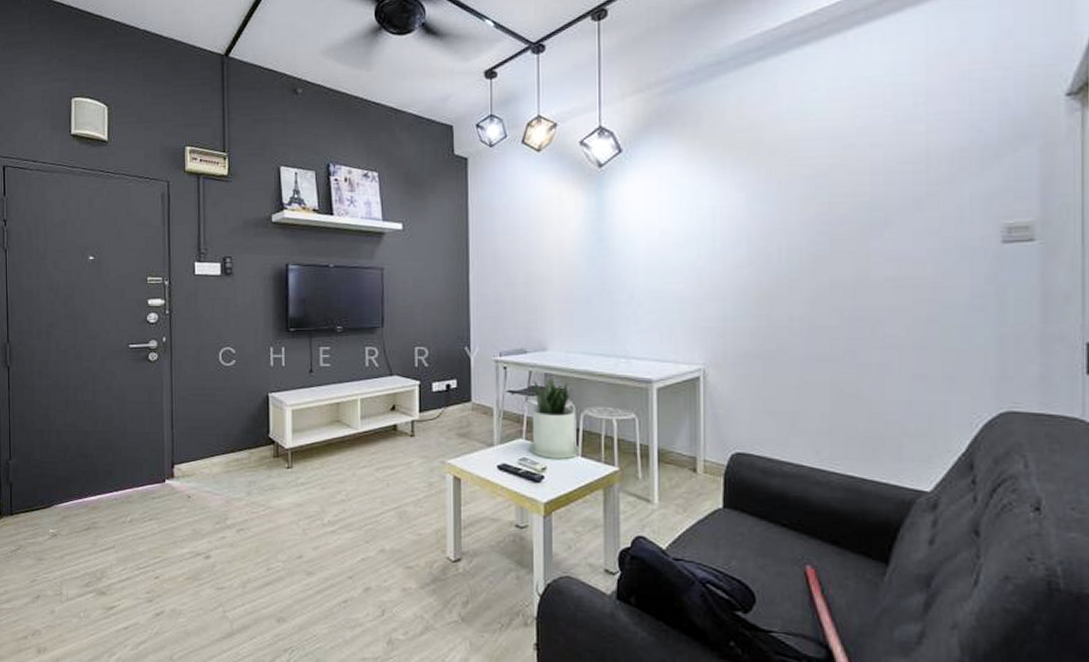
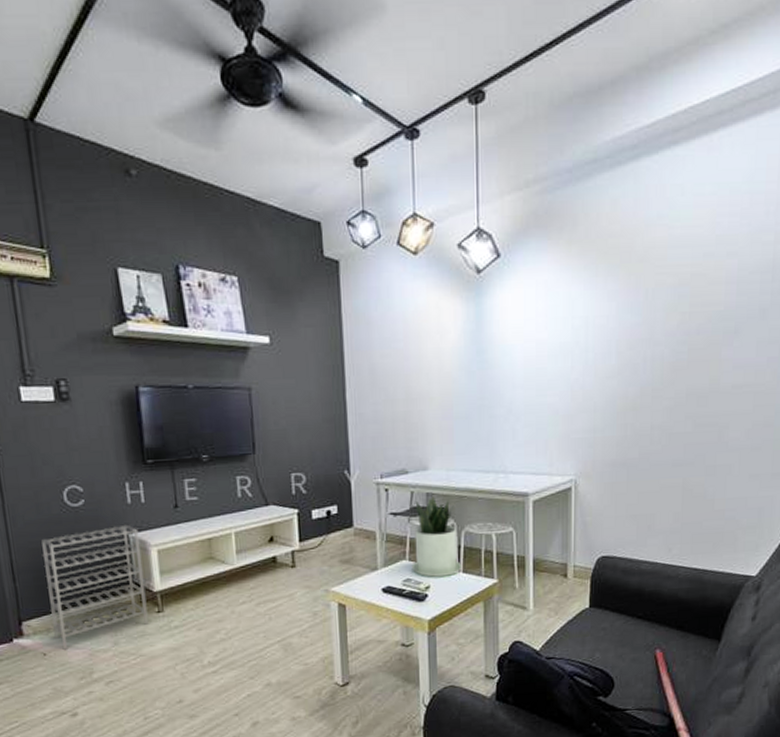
shoe rack: none [197,384,279,496] -> present [41,524,149,651]

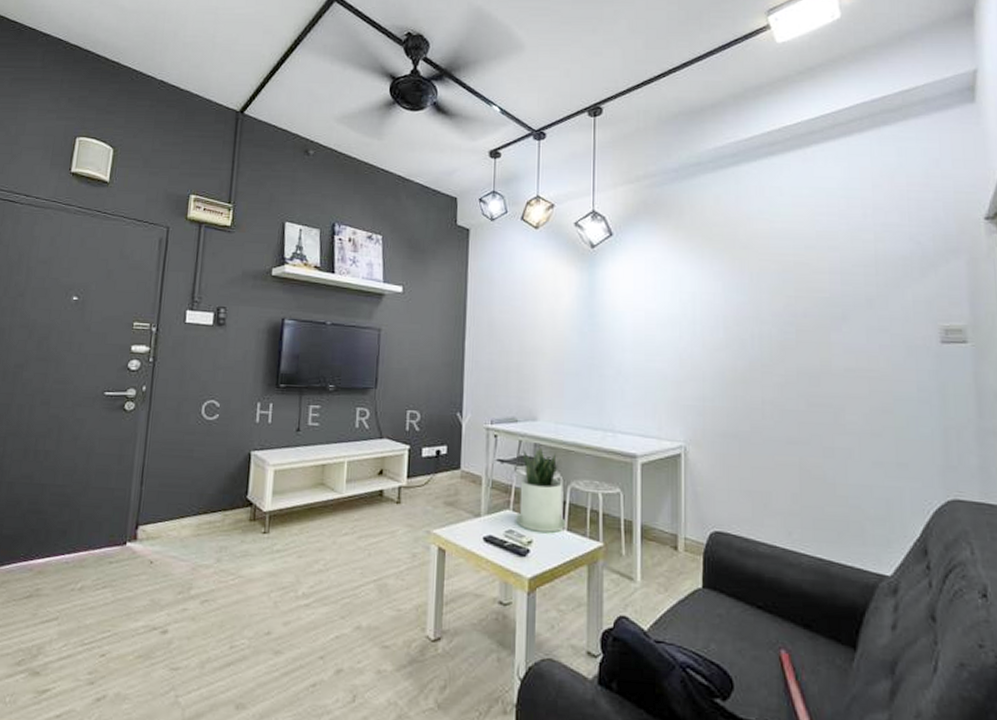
shoe rack: present [41,524,149,651] -> none [164,441,261,561]

